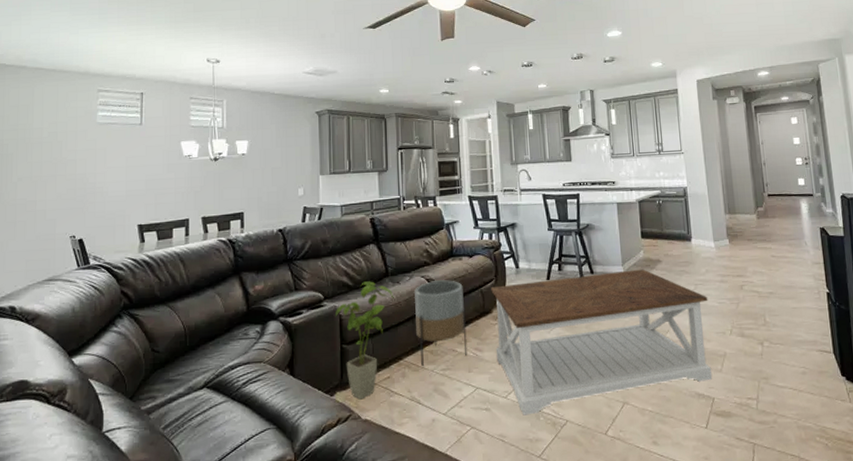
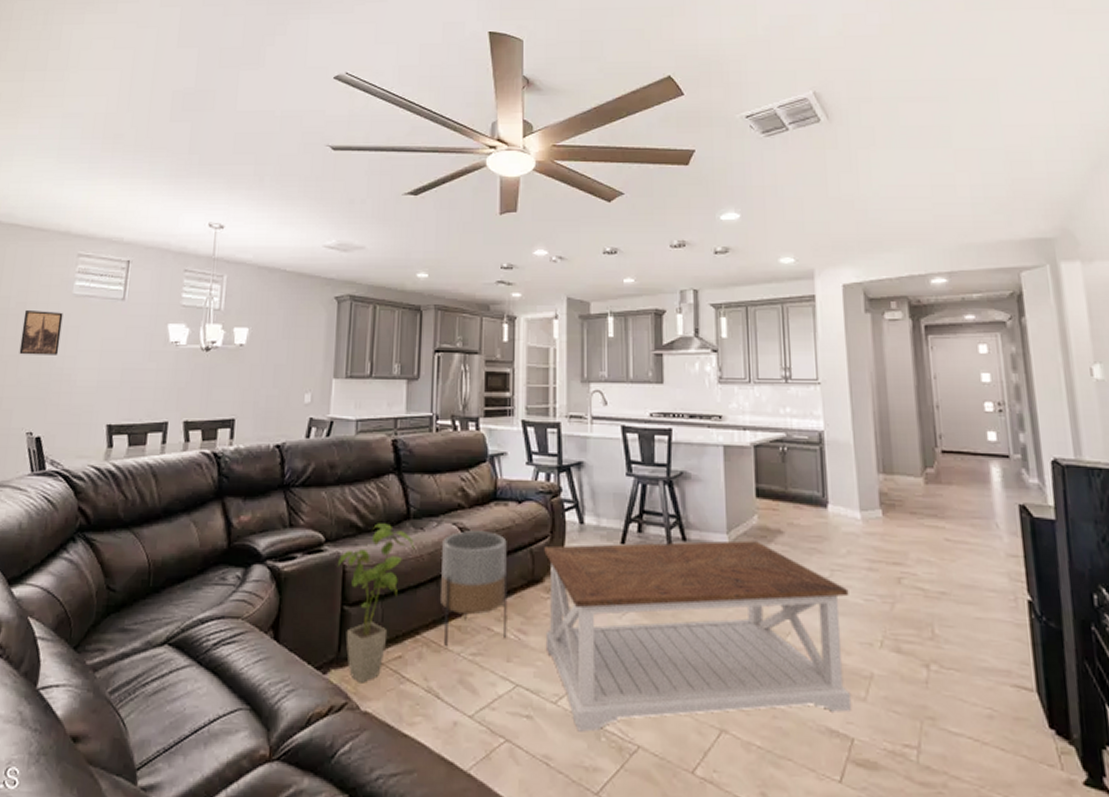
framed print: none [56,137,91,175] -> present [19,311,63,355]

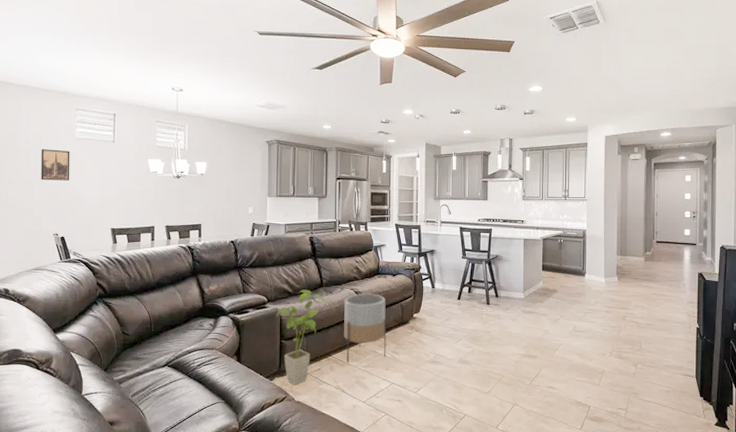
coffee table: present [544,540,852,732] -> none [409,296,594,408]

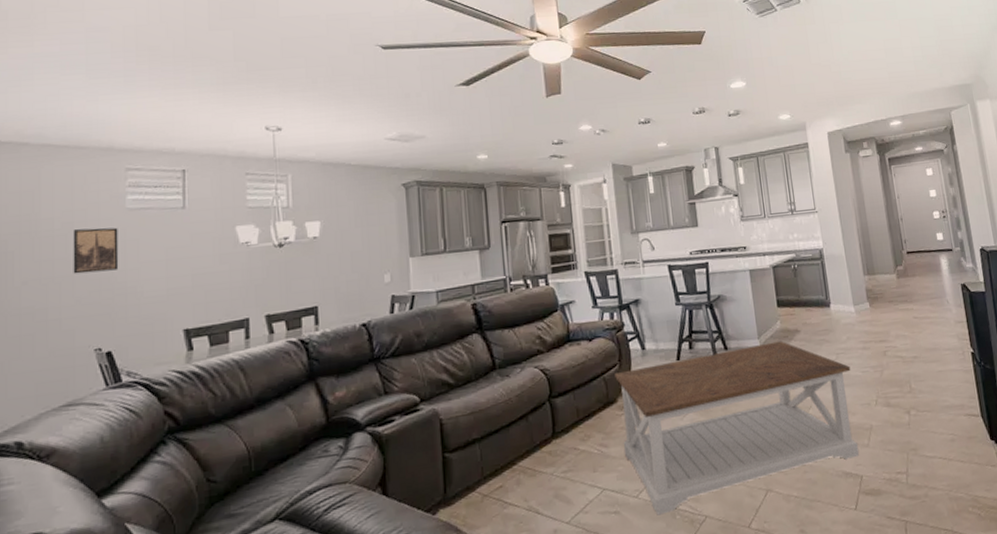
house plant: present [277,290,327,385] -> none [435,376,504,516]
planter: present [343,293,387,362] -> none [526,368,591,470]
coffee table: none [409,296,594,408] -> present [615,341,860,516]

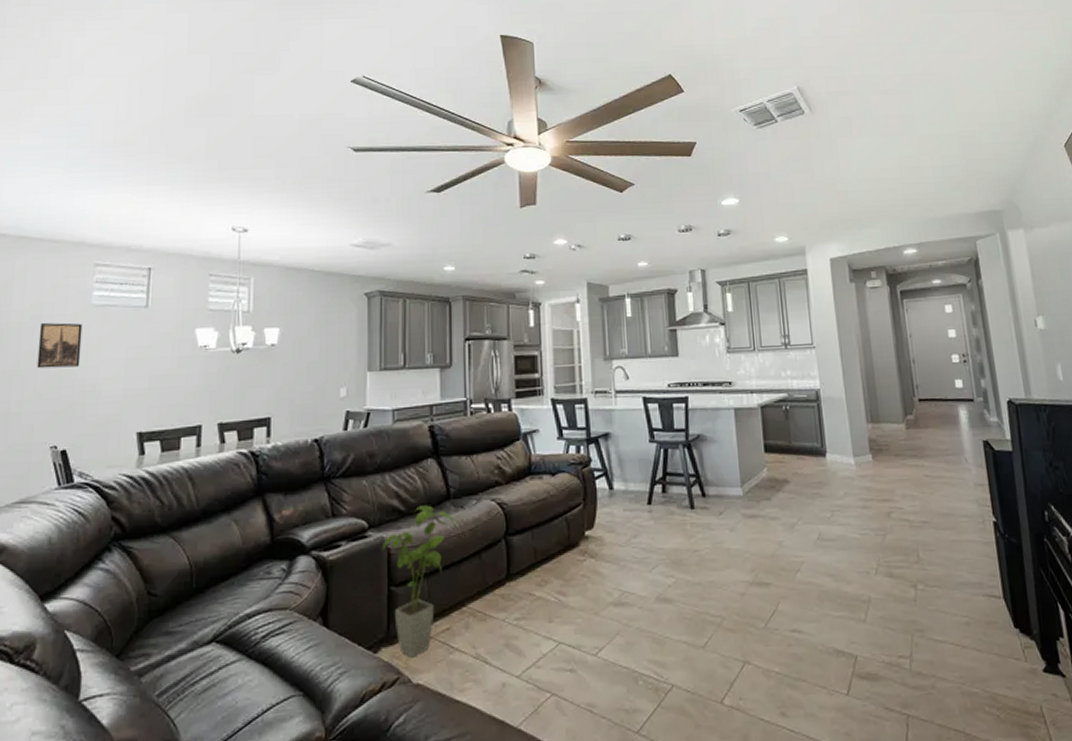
house plant: none [435,376,504,516] -> present [383,505,457,658]
coffee table: present [615,341,860,516] -> none [578,491,855,679]

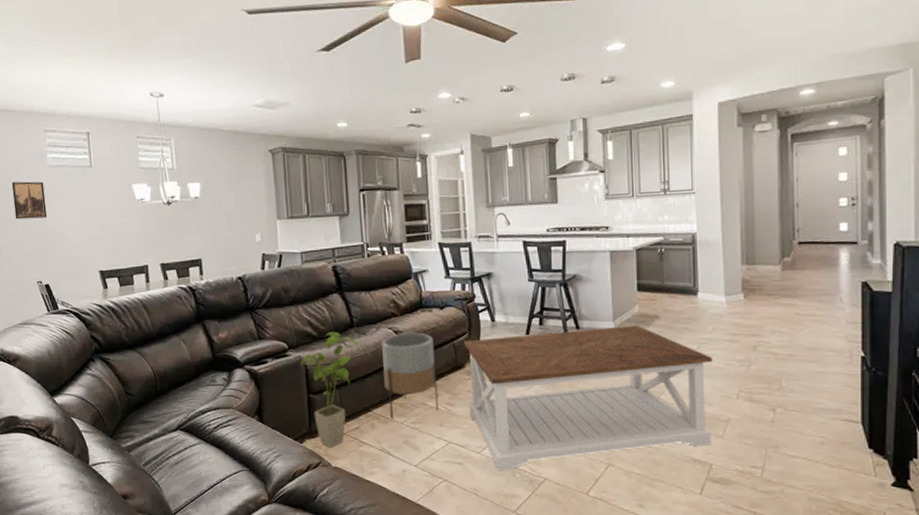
planter: none [481,504,548,614] -> present [381,332,439,418]
coffee table: none [578,491,855,679] -> present [464,325,713,471]

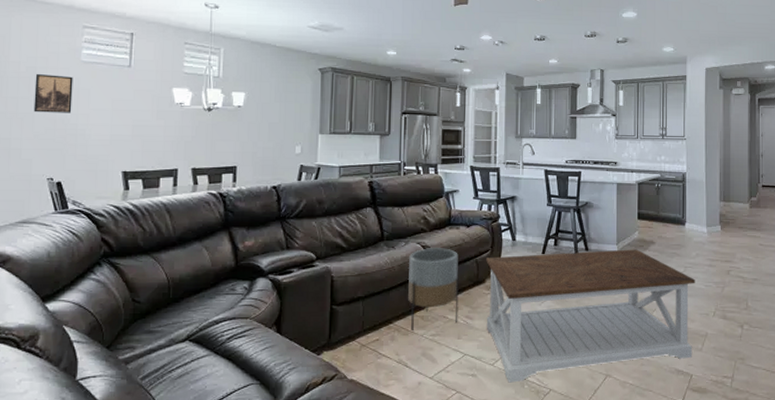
house plant: present [301,332,360,448] -> none [327,244,388,360]

